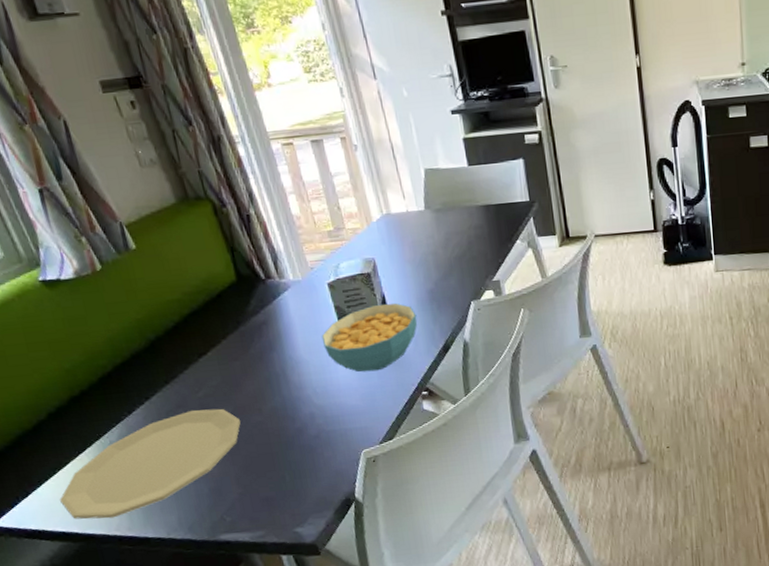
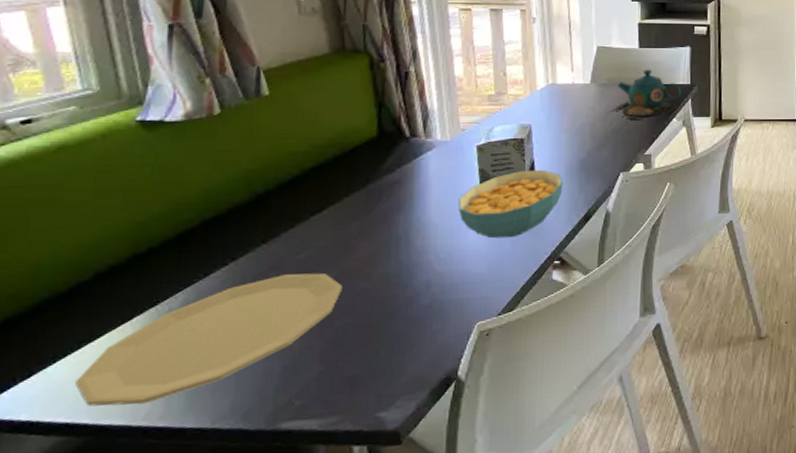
teapot: none [451,188,521,244] -> present [612,69,681,119]

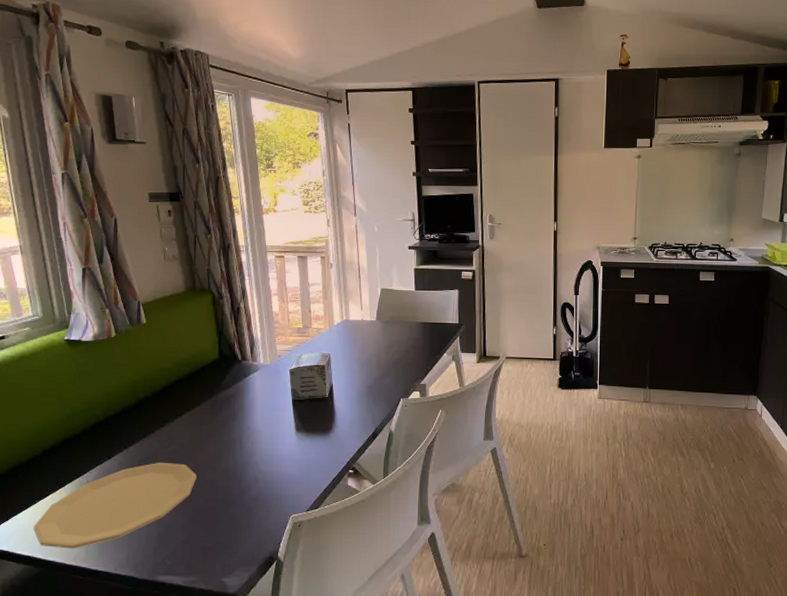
cereal bowl: present [457,169,563,239] -> none [276,392,355,448]
teapot: present [612,69,681,119] -> none [393,309,451,353]

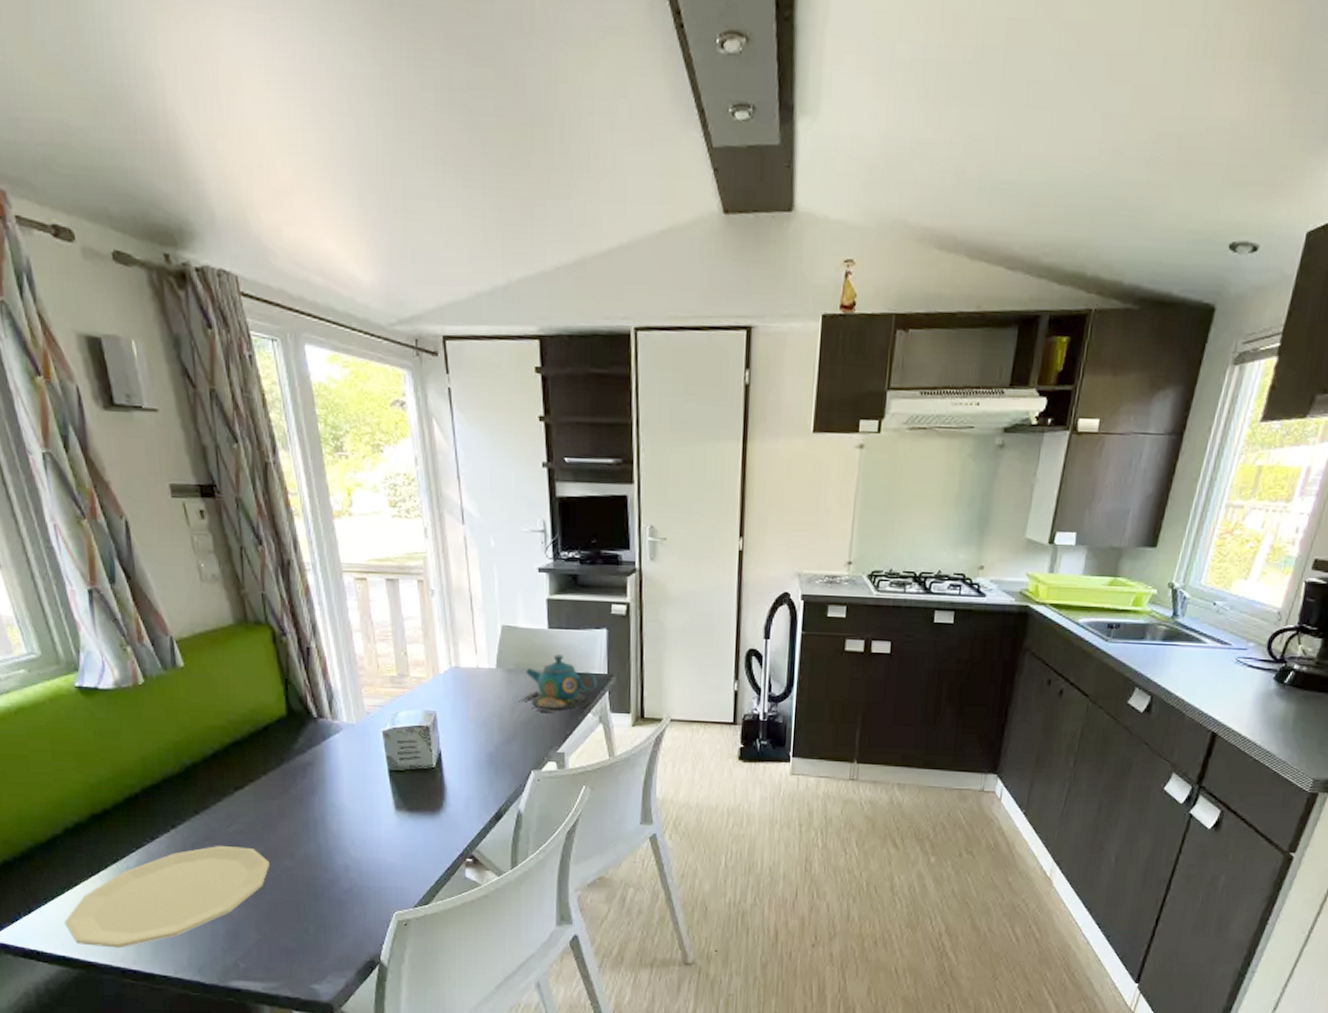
teapot: none [393,309,451,353] -> present [520,654,597,712]

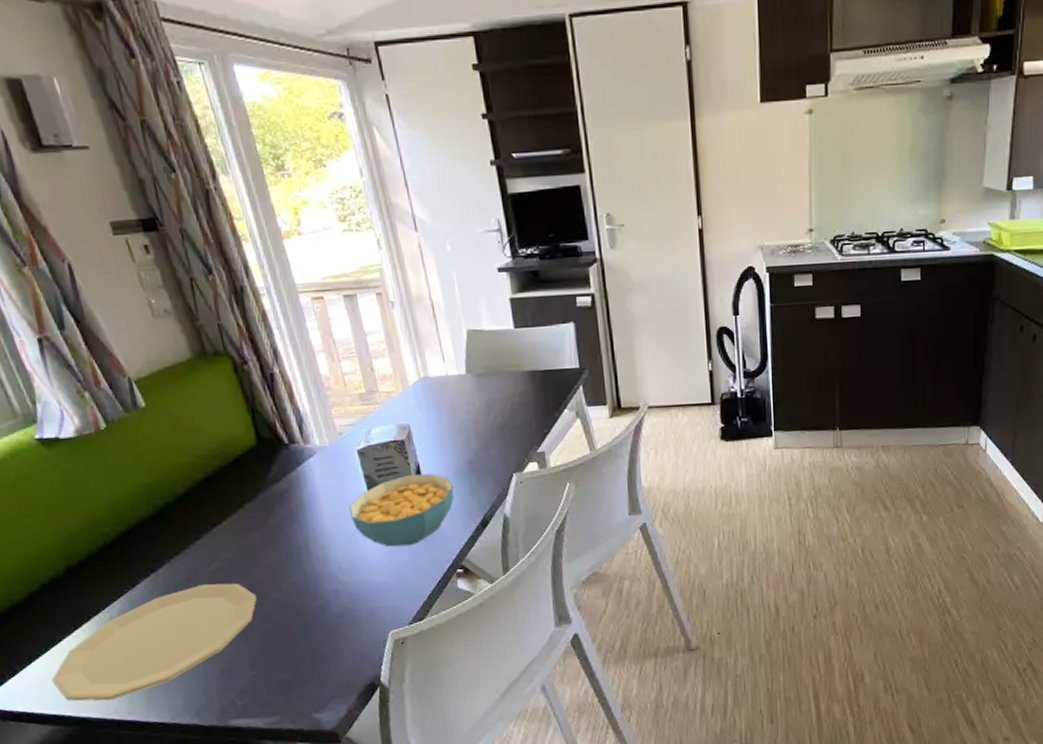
cereal bowl: none [368,760,472,830] -> present [348,473,455,547]
teapot: present [520,654,597,712] -> none [494,353,570,413]

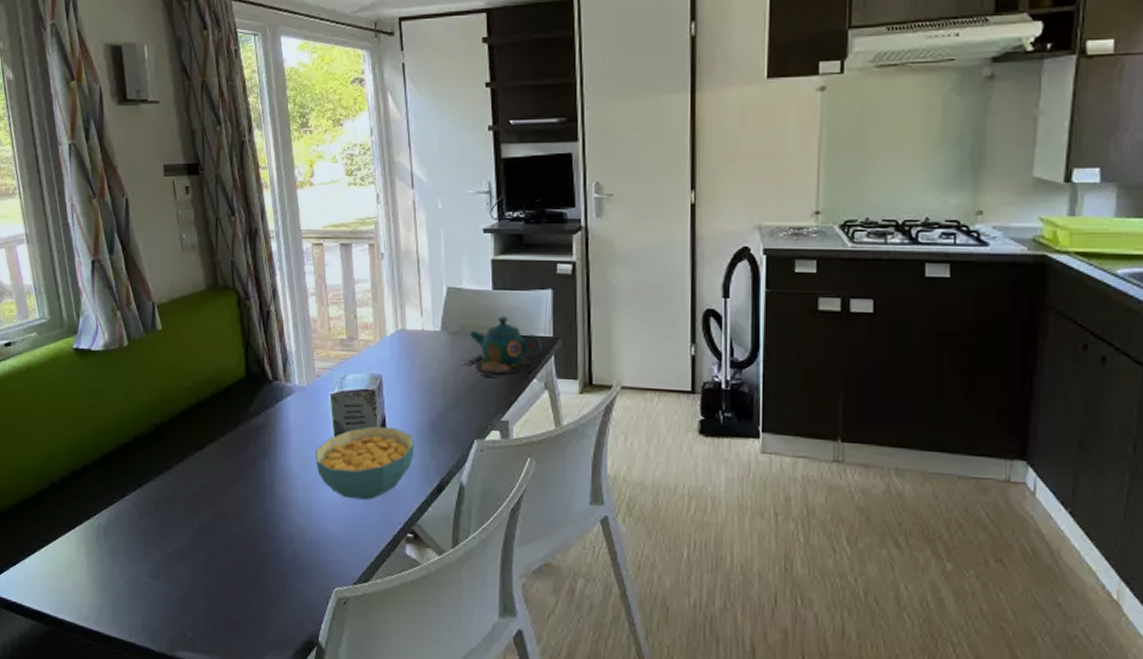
plate: present [51,583,257,701] -> none [42,506,221,607]
teapot: none [494,353,570,413] -> present [464,316,542,377]

